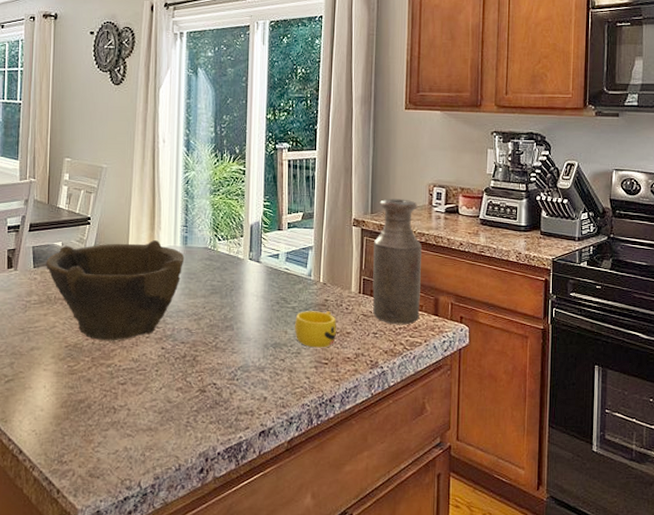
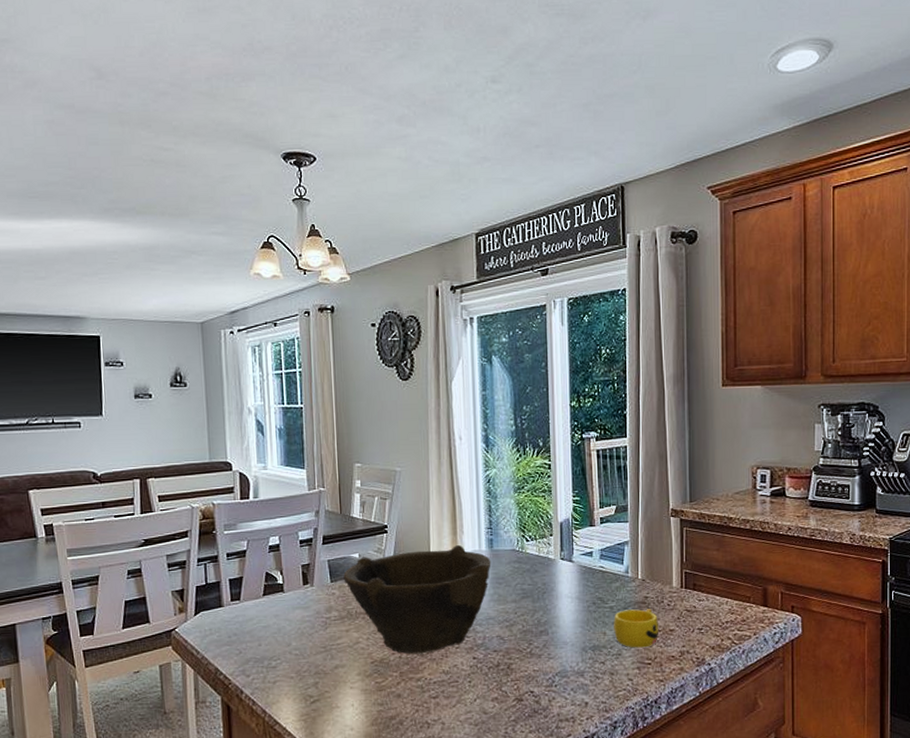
bottle: present [372,198,422,325] -> none [695,484,747,619]

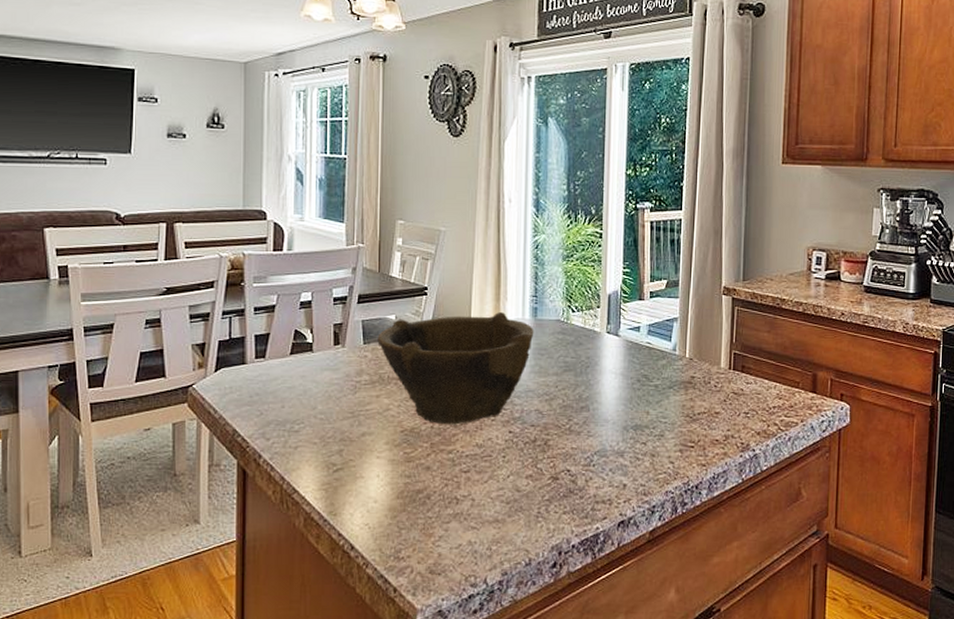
cup: present [614,609,659,648] -> none [657,389,705,430]

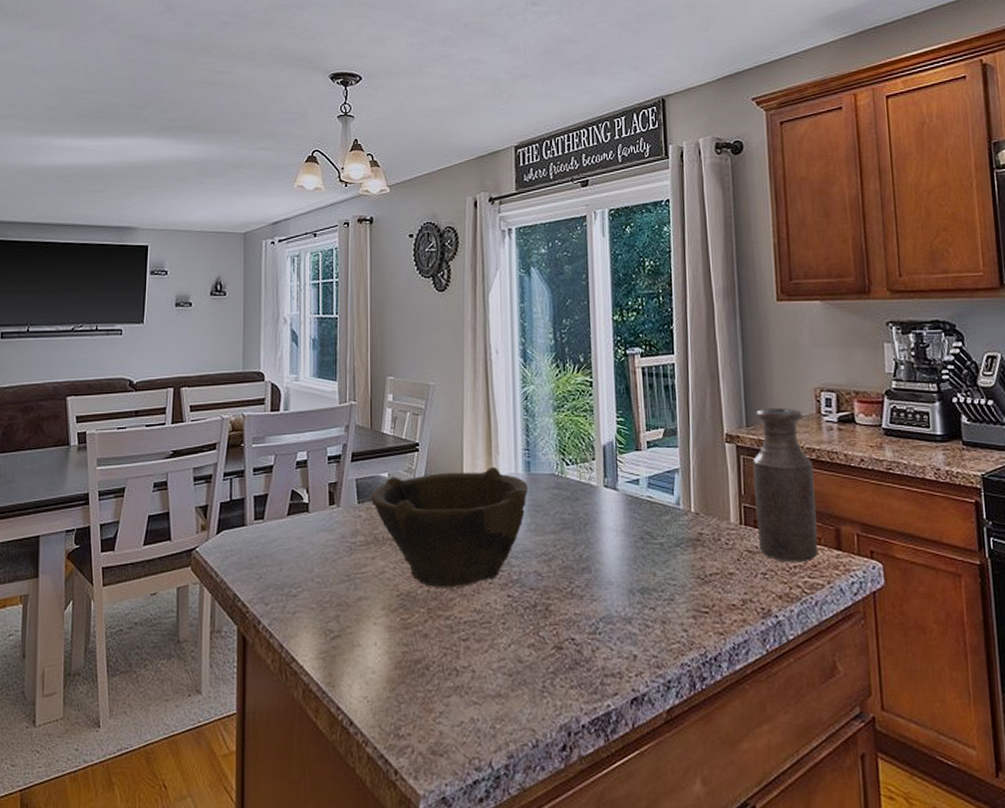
bottle: none [744,264,799,404] -> present [753,407,818,563]

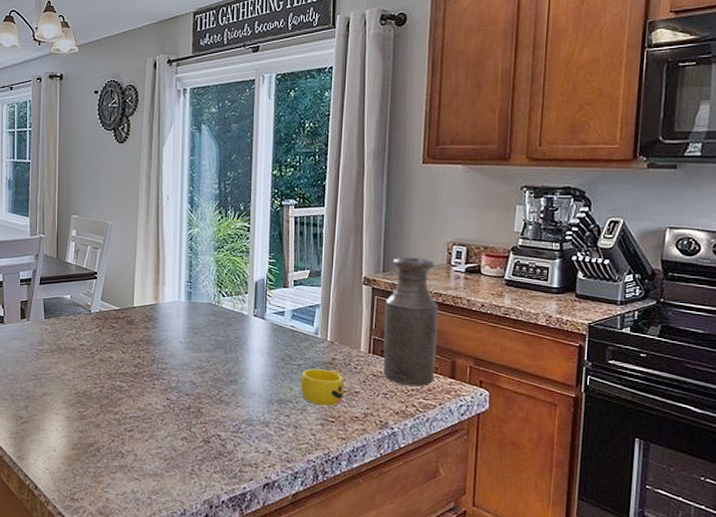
bowl: present [371,467,528,588] -> none [56,295,189,390]
cup: none [664,547,717,593] -> present [300,368,345,406]

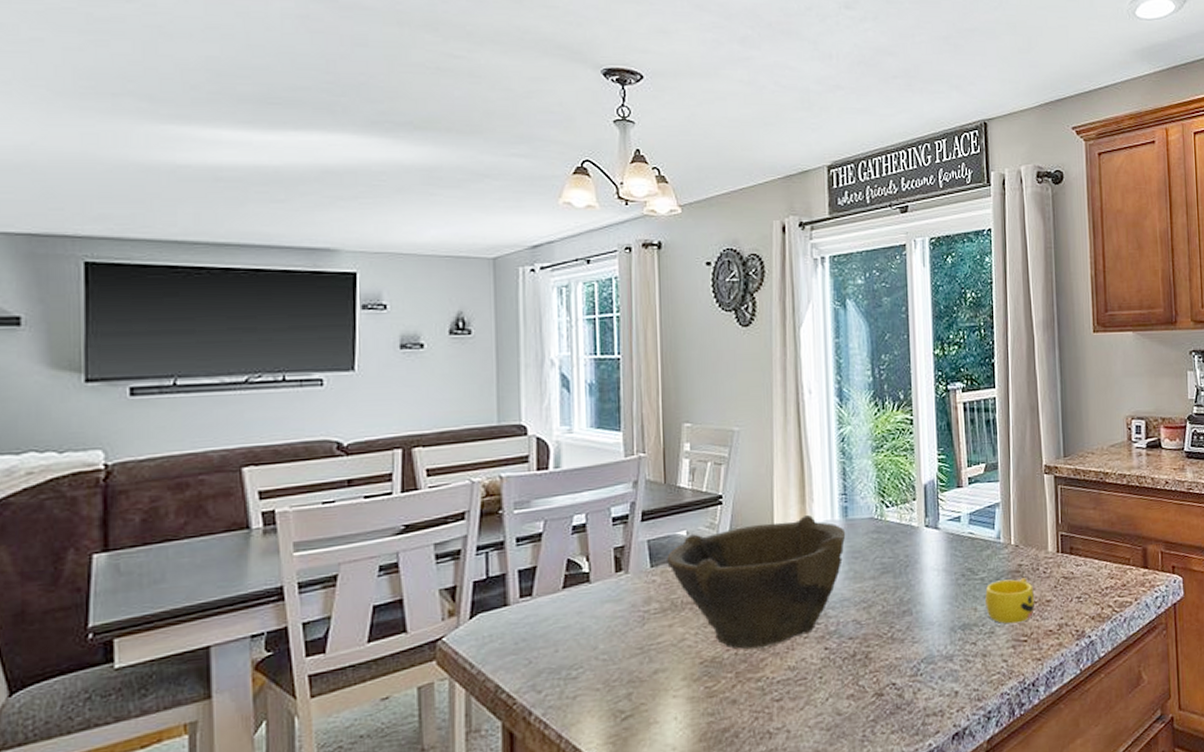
bowl: none [56,295,189,390] -> present [667,515,846,650]
bottle: present [383,257,438,387] -> none [1070,436,1127,585]

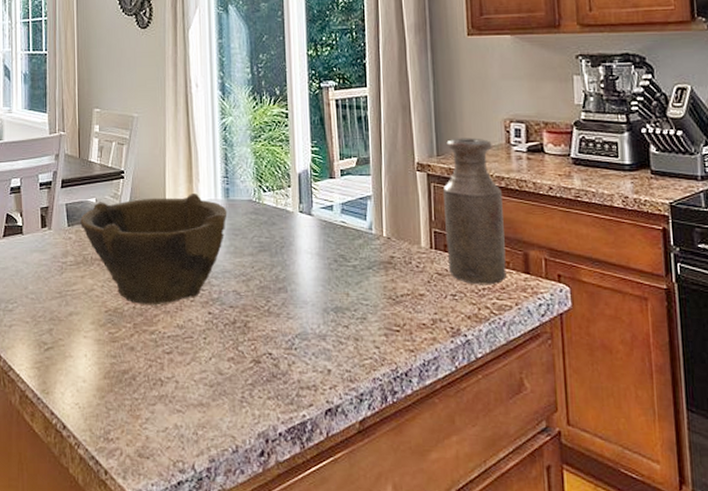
cup: present [985,578,1035,624] -> none [357,269,408,313]
bottle: none [1070,436,1127,585] -> present [443,138,507,285]

